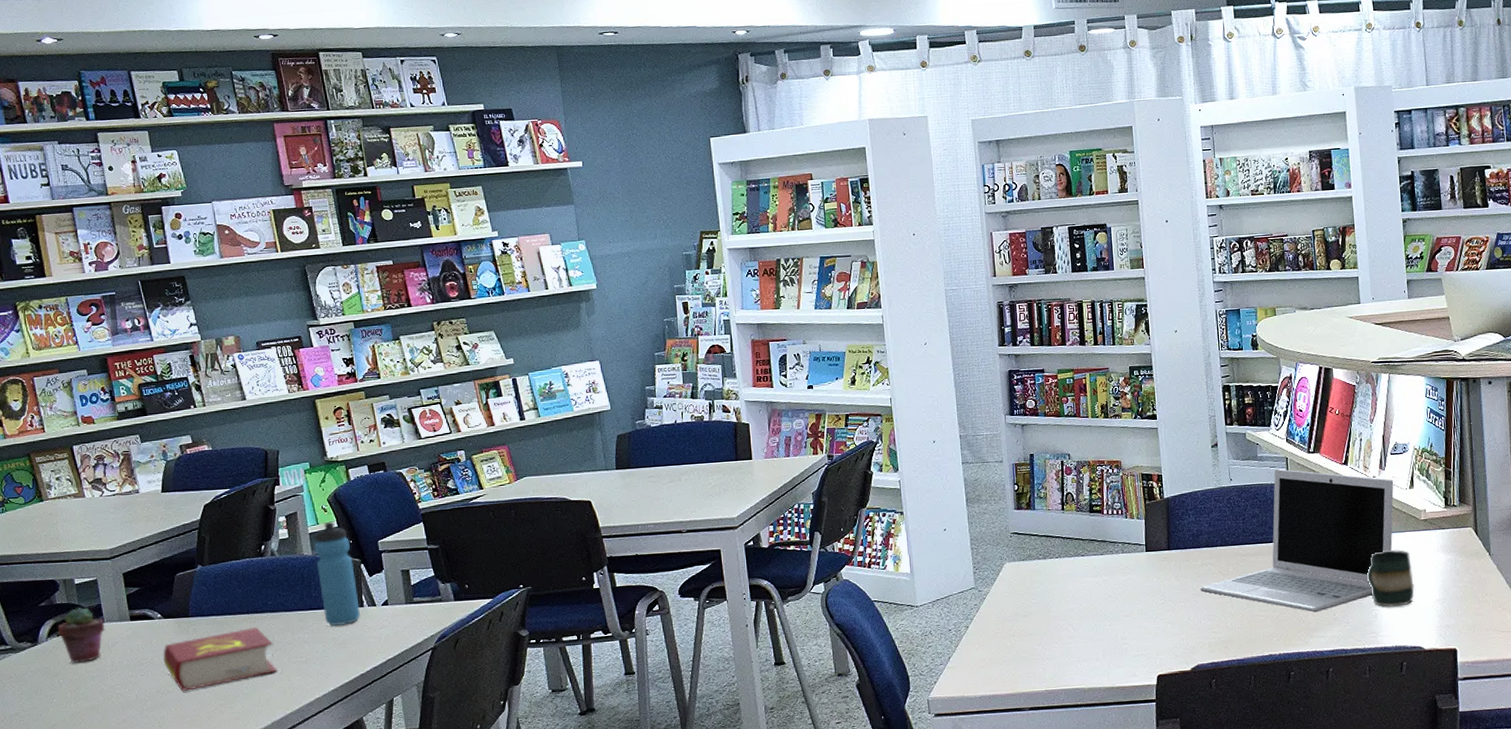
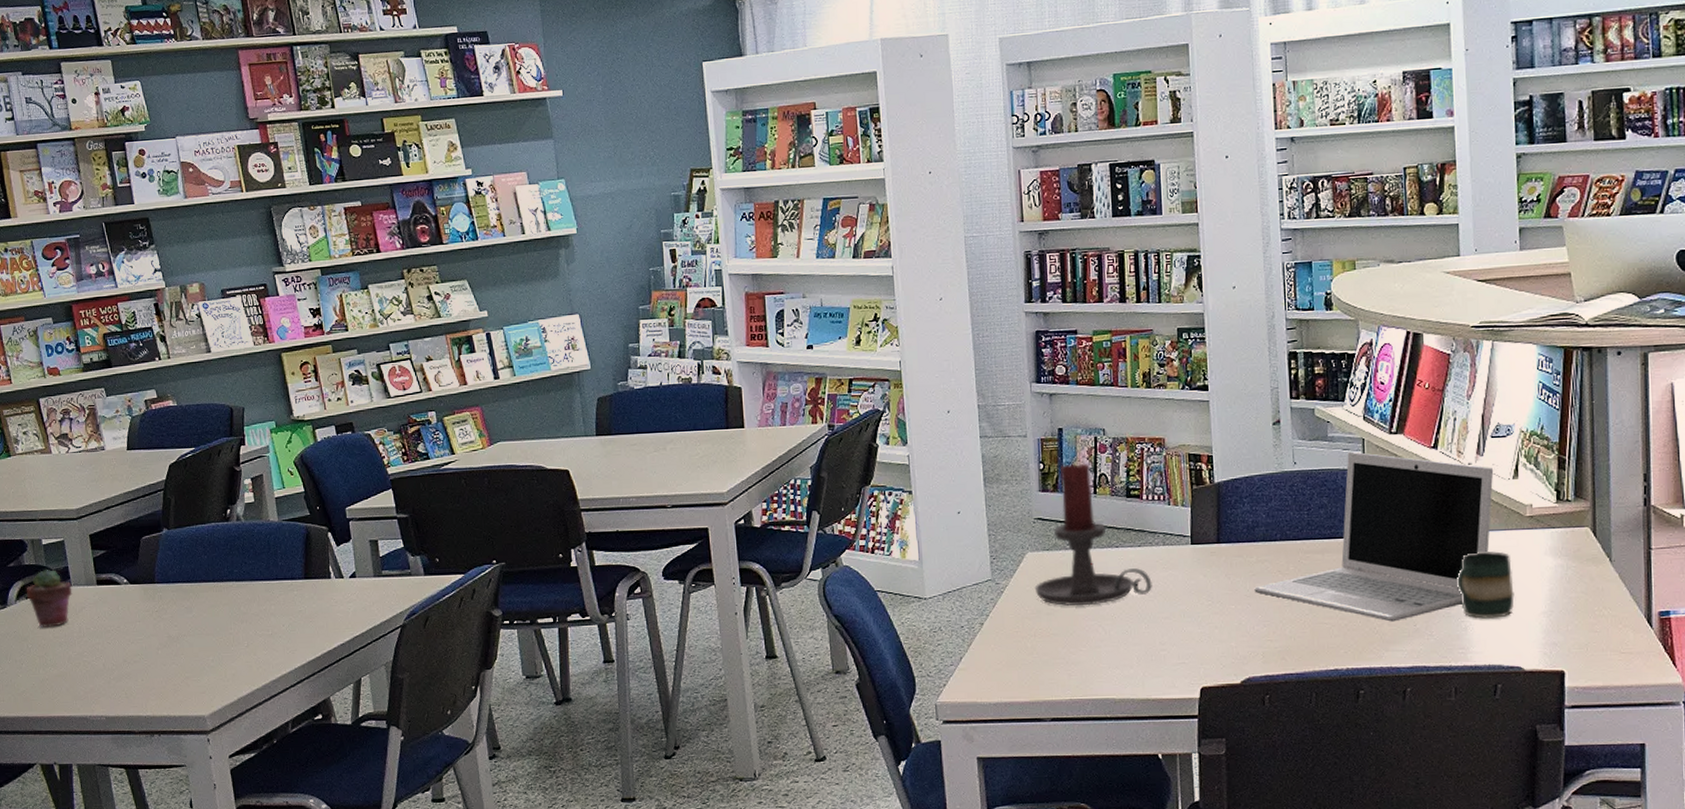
book: present [163,627,277,692] -> none [129,597,243,663]
water bottle: present [314,521,360,627] -> none [280,485,327,599]
candle holder: none [1012,483,1114,608] -> present [1034,462,1152,606]

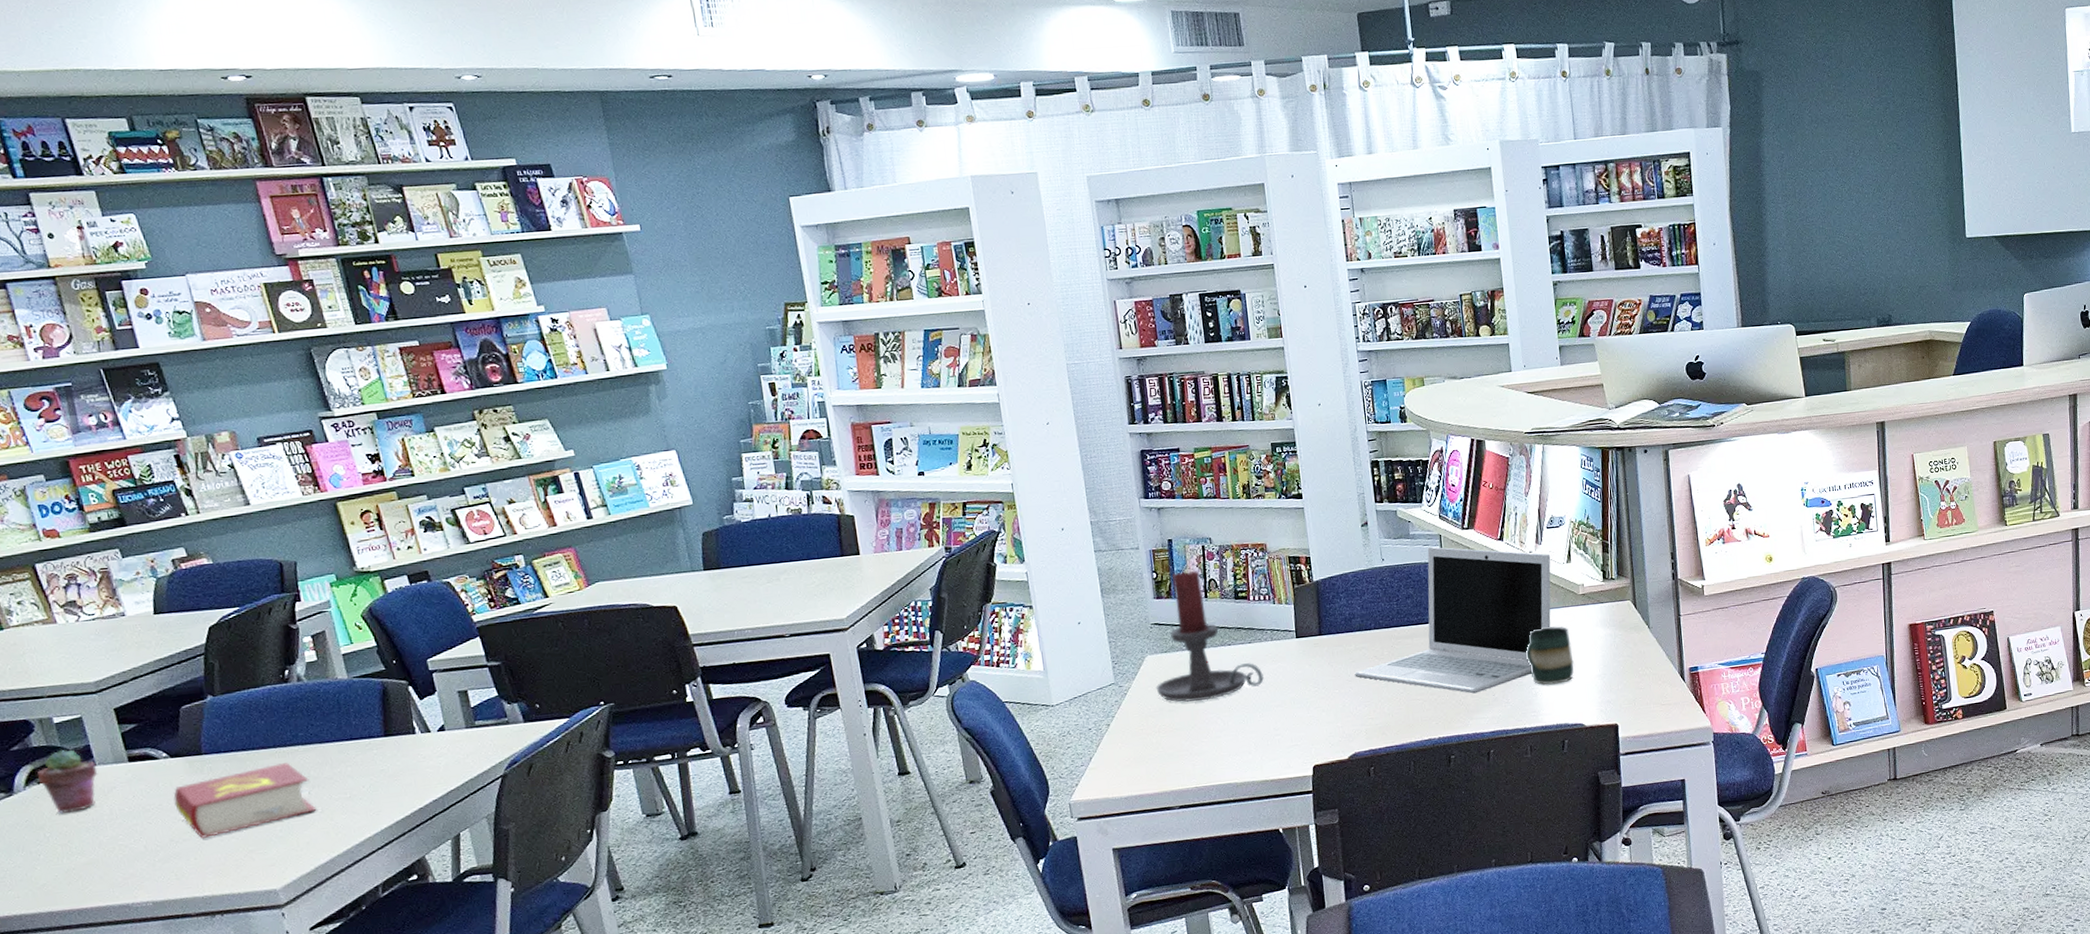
book: none [129,597,243,663] -> present [173,763,317,839]

